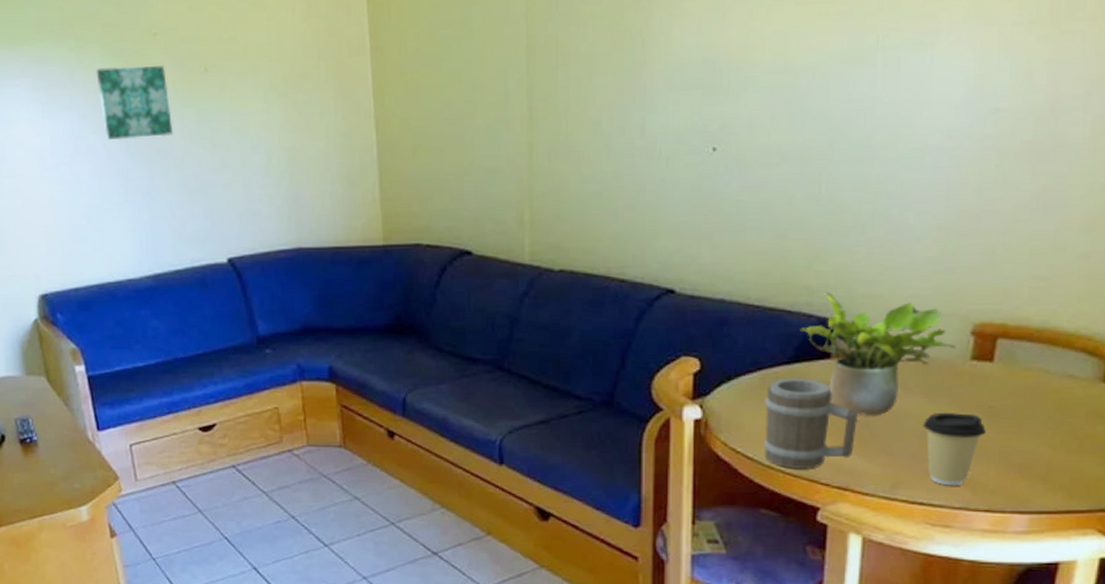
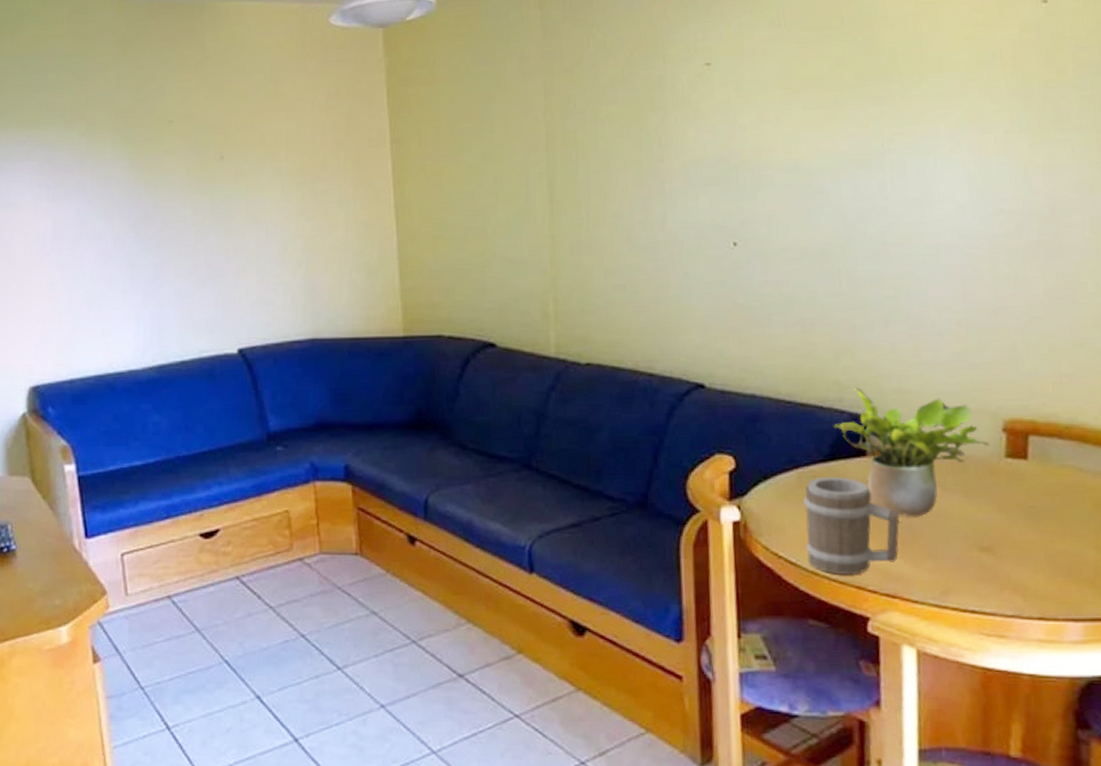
wall art: present [95,66,173,140] -> none [106,152,185,226]
coffee cup: present [922,413,986,486] -> none [965,513,1029,592]

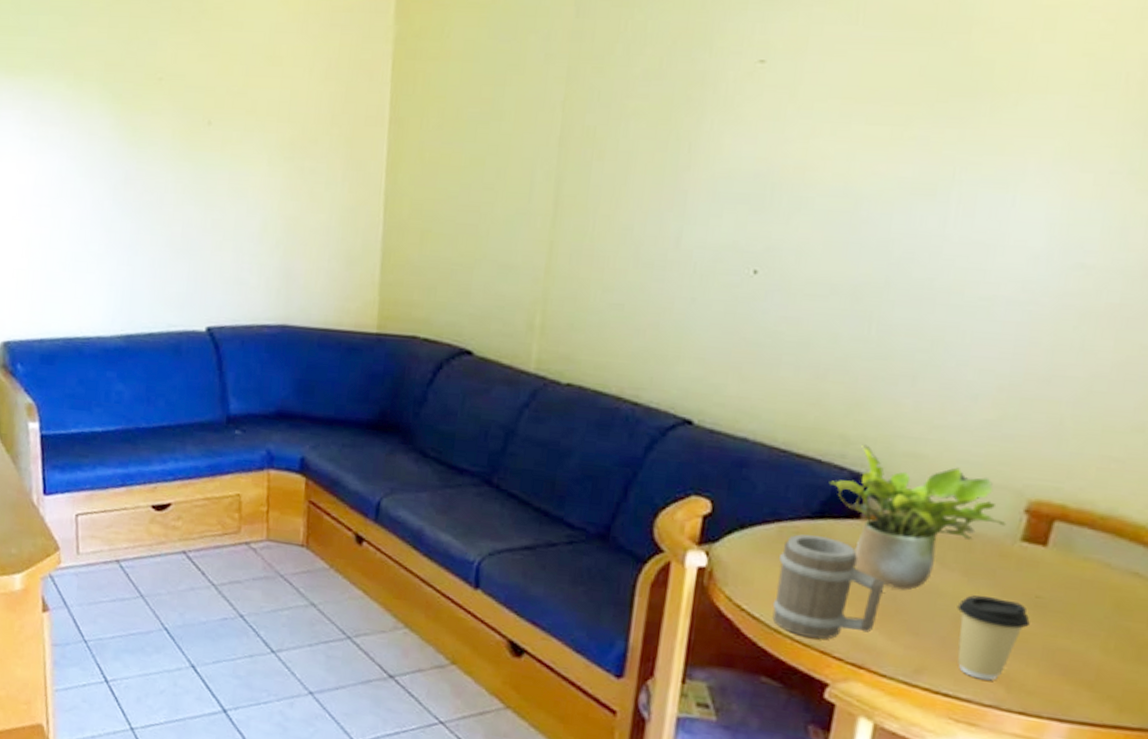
coffee cup: none [965,513,1029,592] -> present [957,595,1030,681]

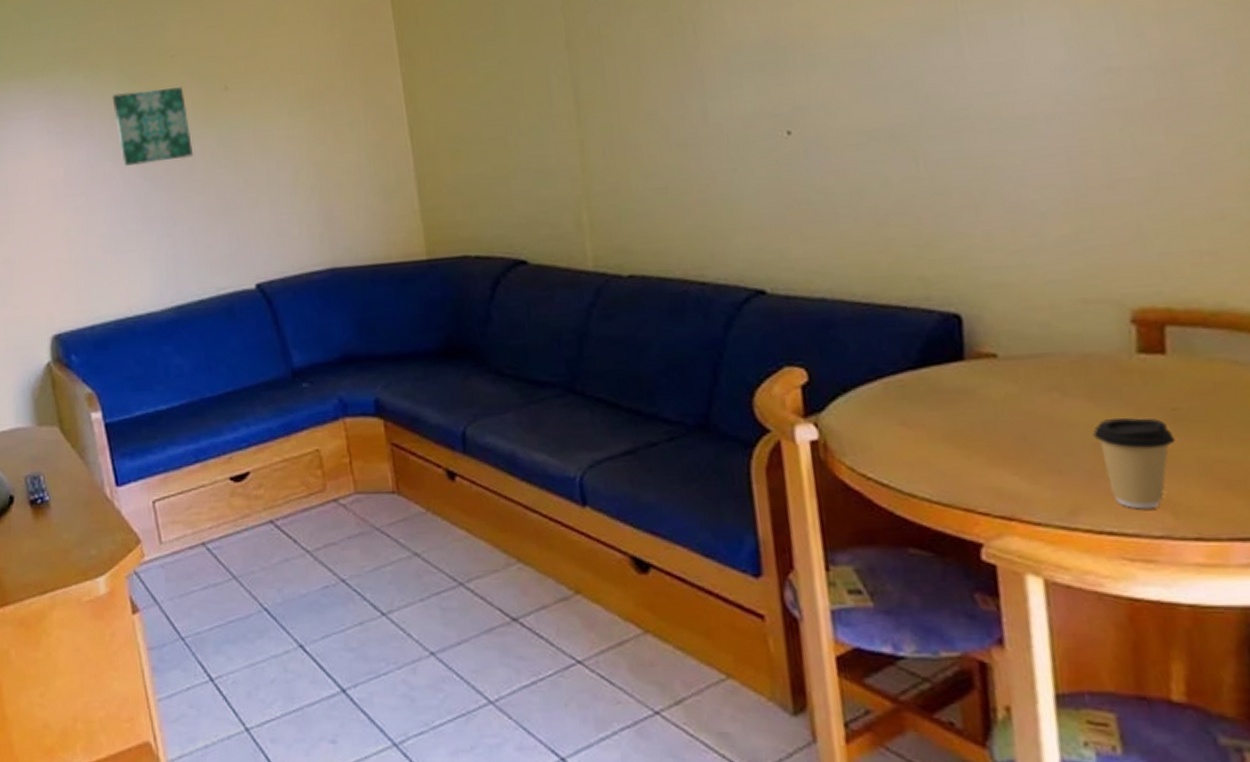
wall art: none [92,107,167,189] -> present [111,87,194,166]
barrel: present [772,534,885,639] -> none [892,385,1013,496]
potted plant: present [829,444,1006,590] -> none [921,283,1117,428]

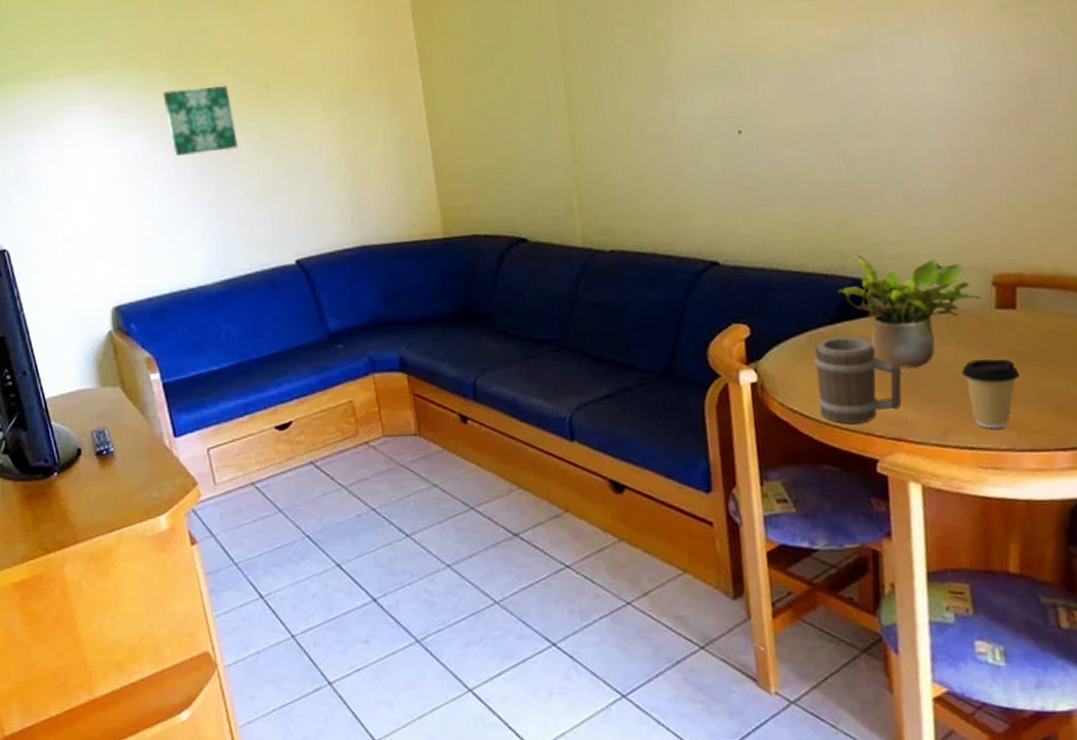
barrel: none [892,385,1013,496] -> present [814,336,902,424]
potted plant: none [921,283,1117,428] -> present [837,255,981,368]

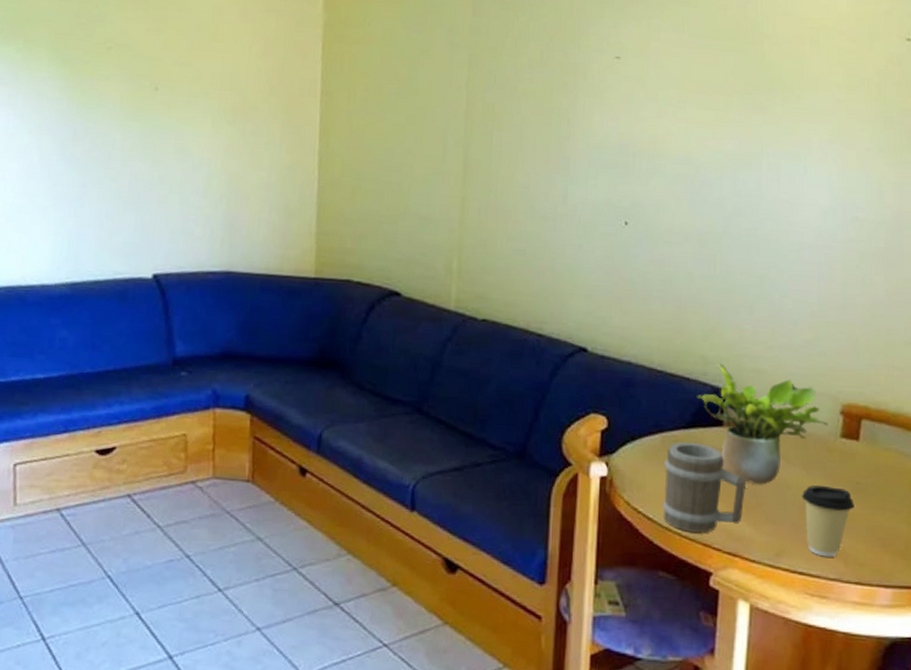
wall art: present [162,85,239,156] -> none [41,71,115,146]

